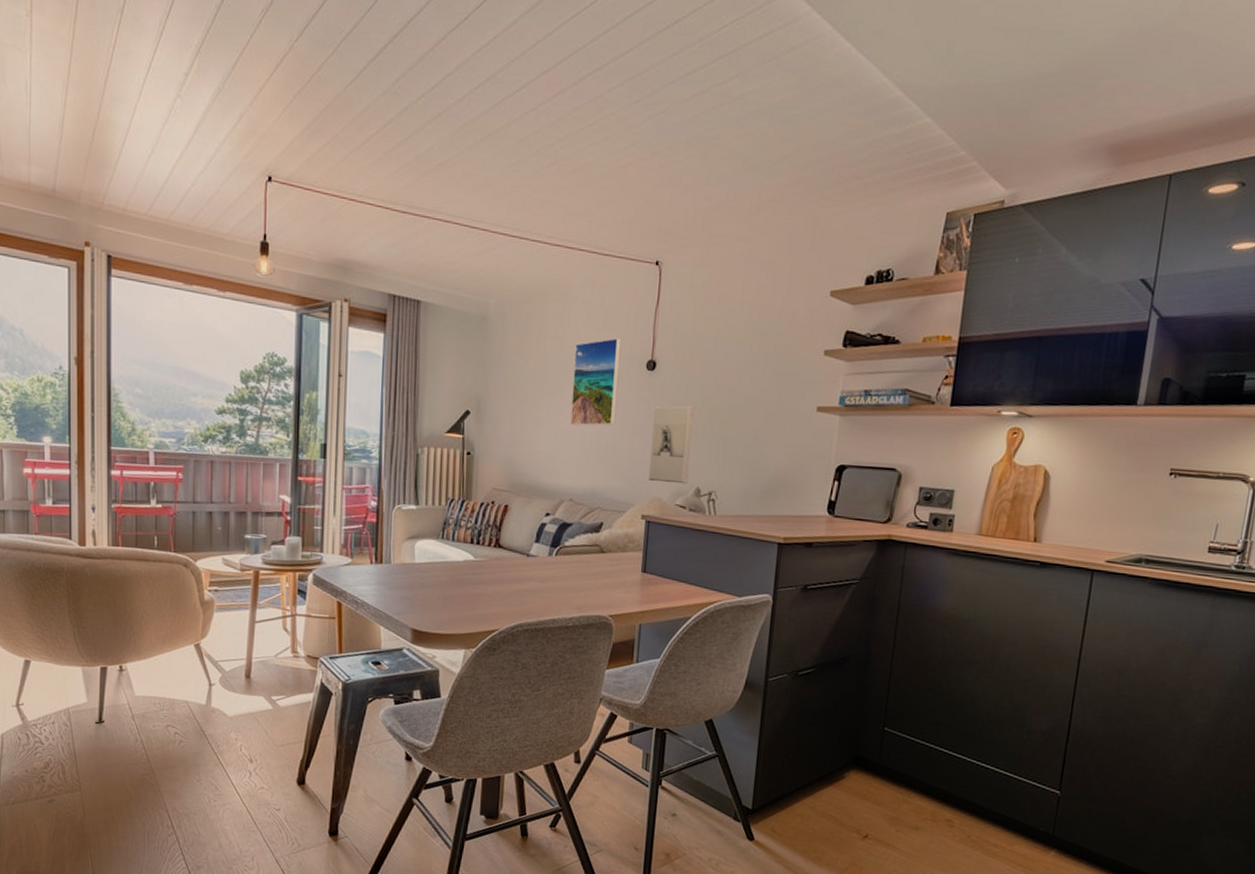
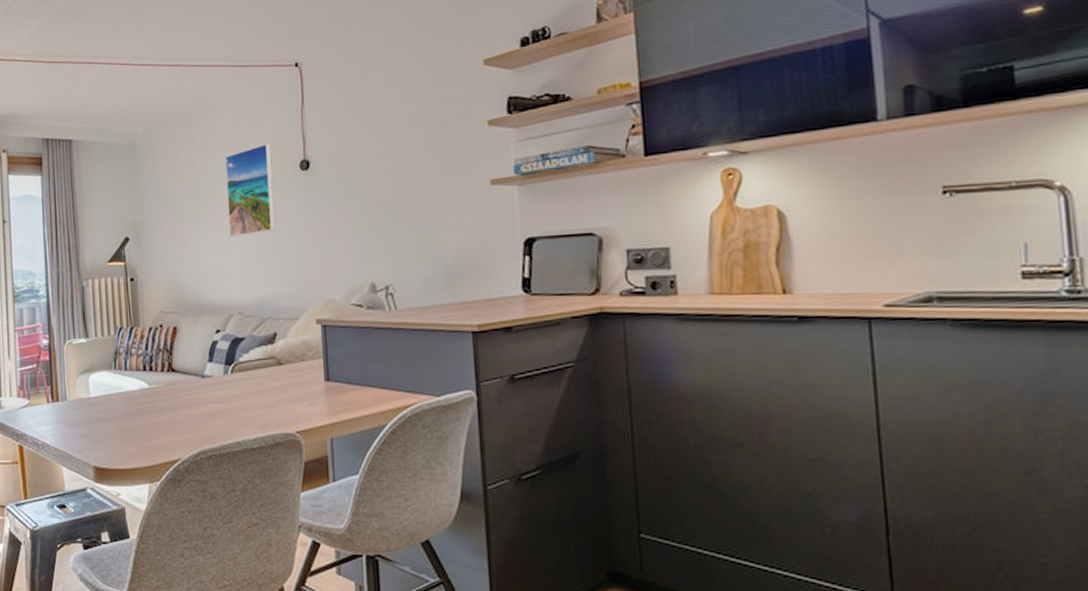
wall sculpture: present [649,405,695,484] -> none [314,199,362,282]

